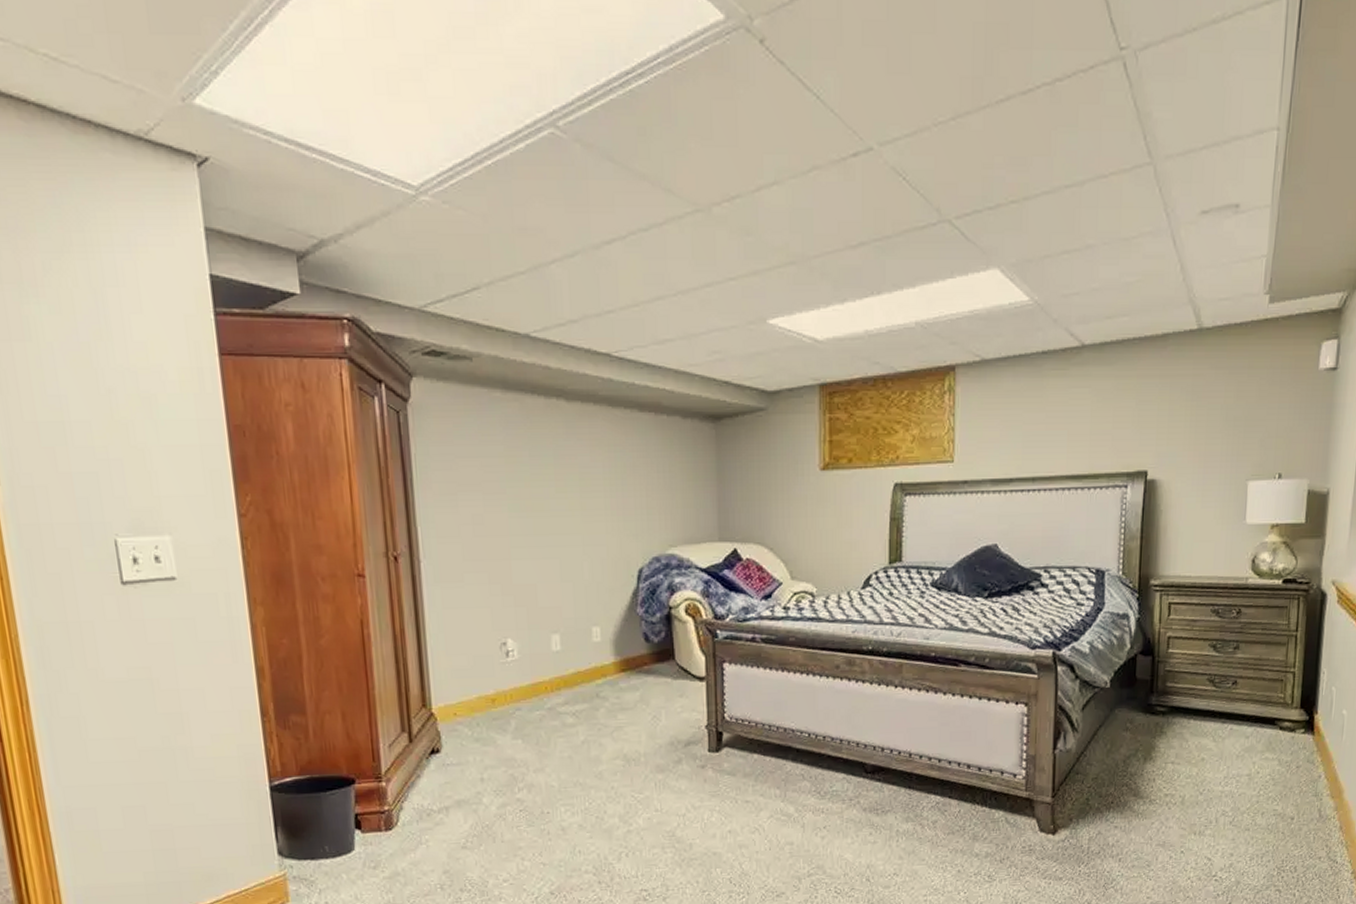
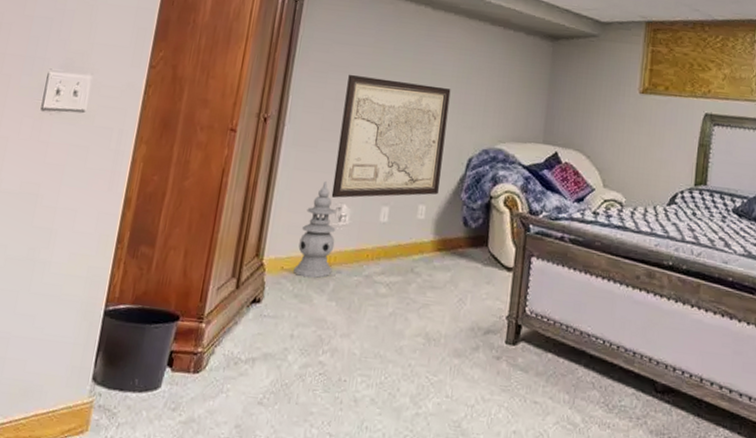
lantern: none [466,617,511,720] -> present [293,181,336,278]
wall art: none [482,492,611,633] -> present [331,75,451,198]

